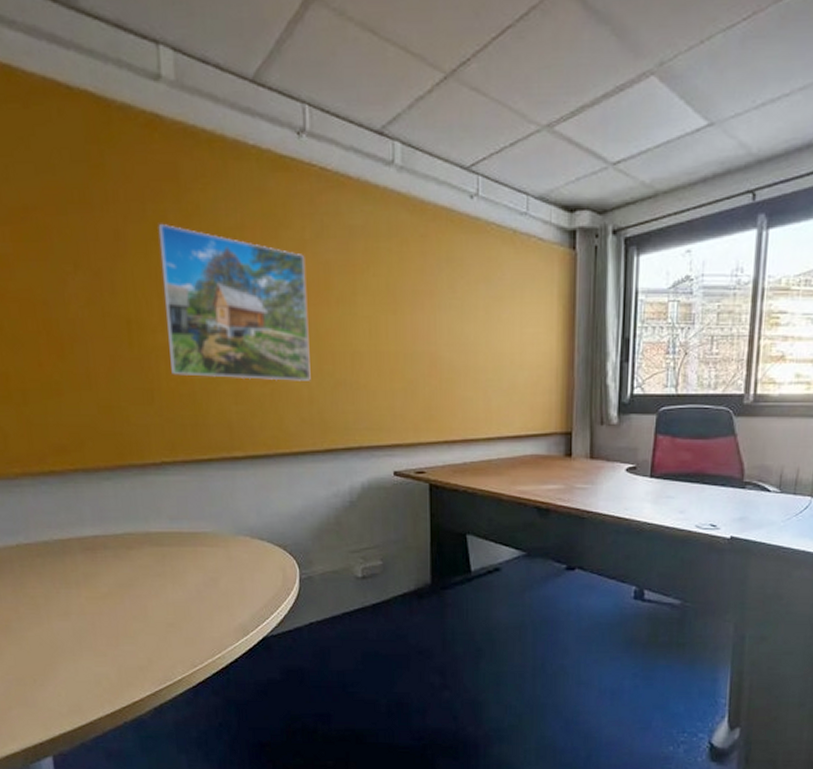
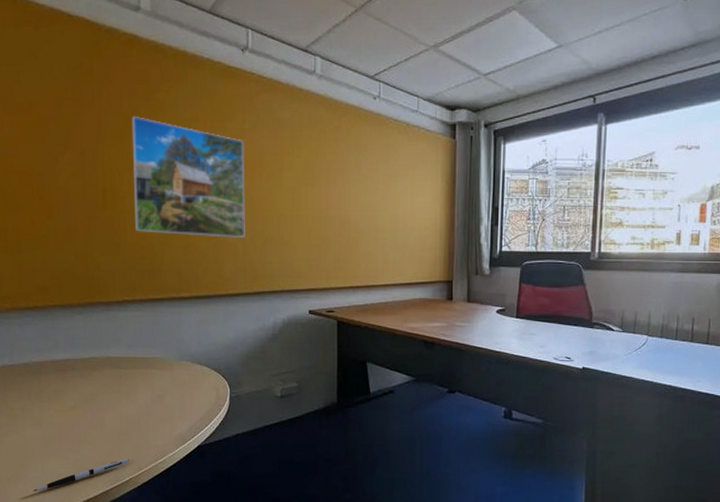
pen: none [65,654,180,694] -> present [32,458,129,492]

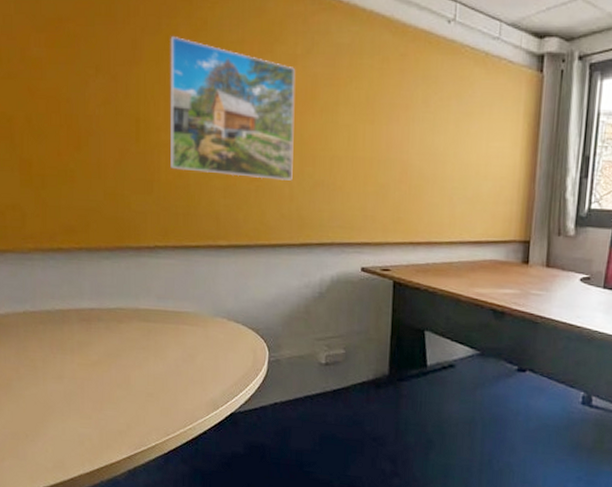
pen: present [32,458,129,492] -> none [52,422,156,451]

